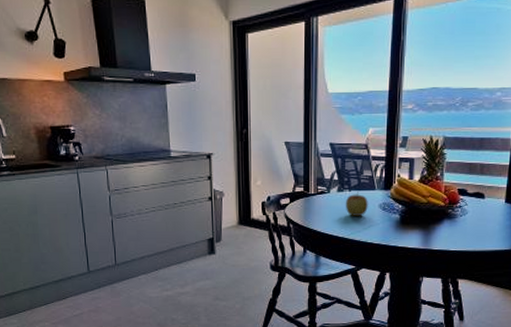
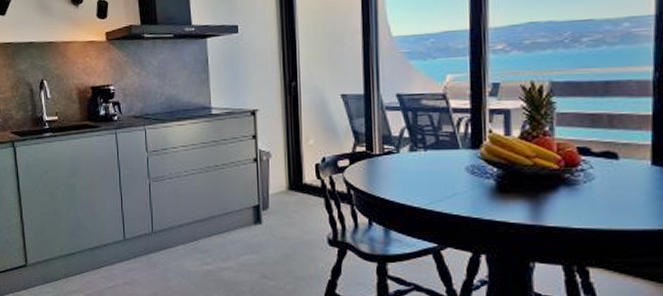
apple: present [345,192,368,216] -> none [420,151,451,181]

